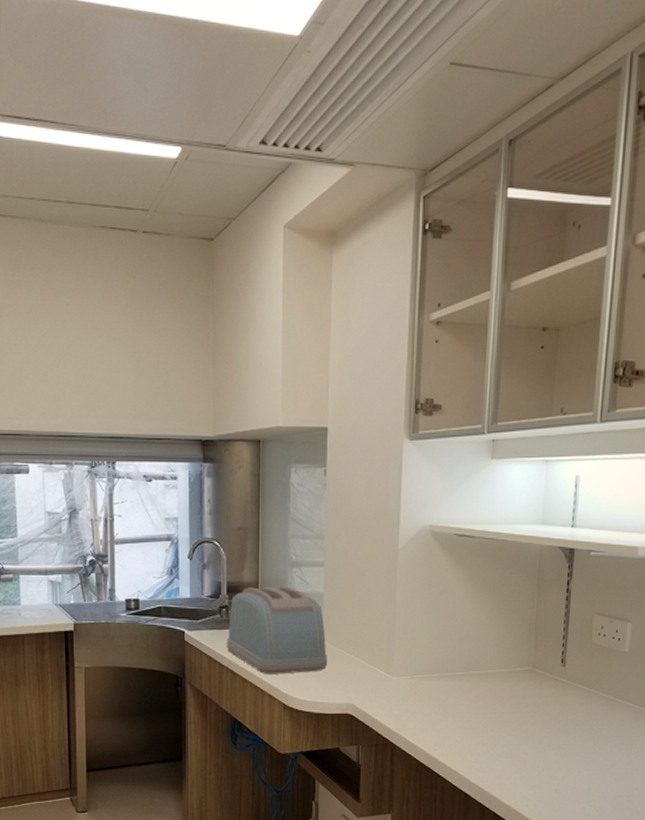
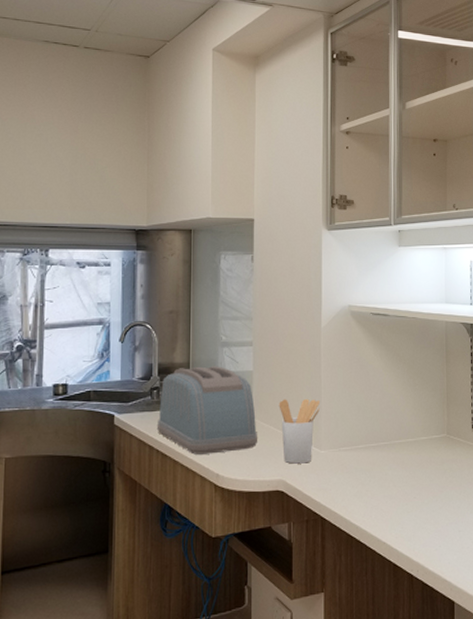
utensil holder: none [350,623,395,689] -> present [279,398,321,464]

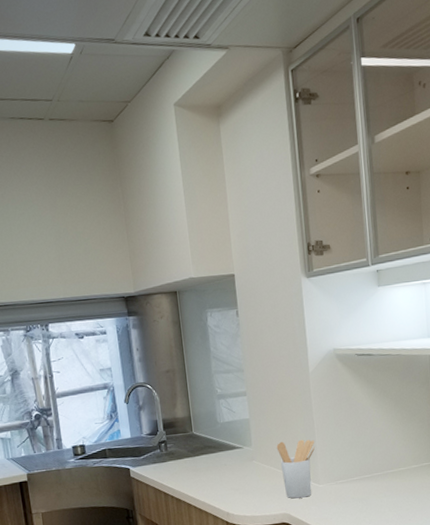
toaster: present [156,366,258,455] -> none [168,417,261,497]

